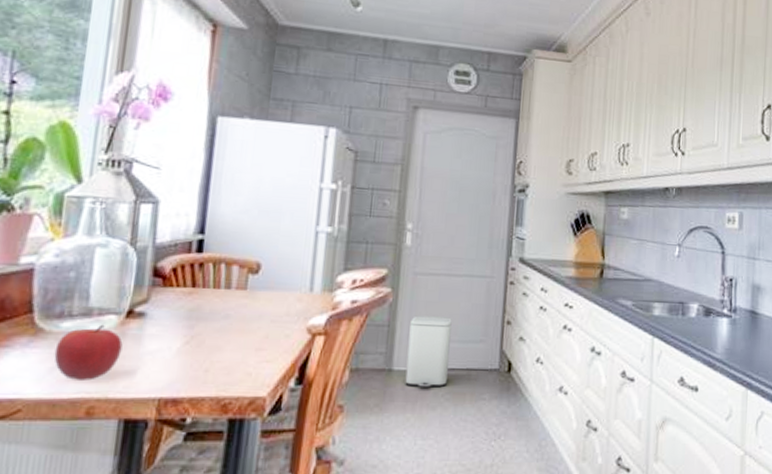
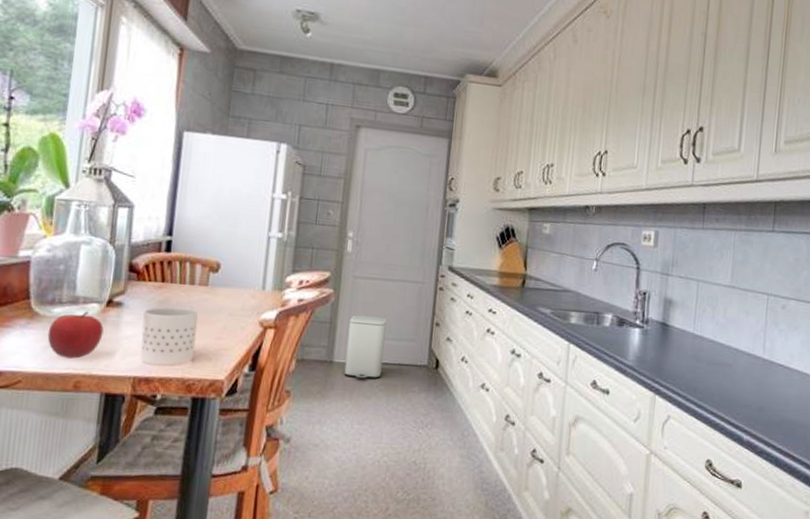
mug: none [166,315,236,384] -> present [140,306,199,366]

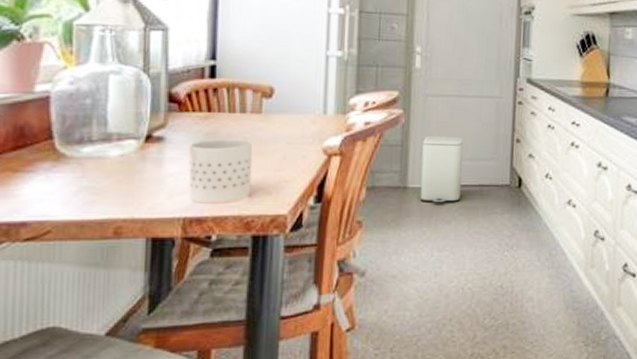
fruit: present [47,311,104,360] -> none [78,149,144,204]

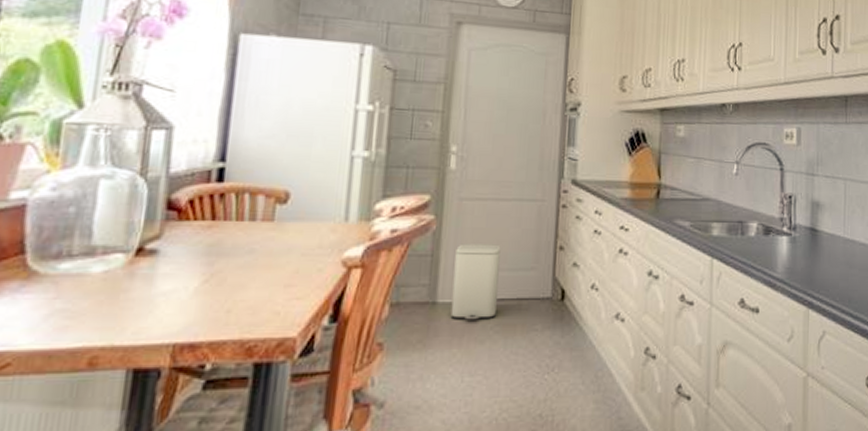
mug: present [188,138,253,204] -> none [182,250,262,327]

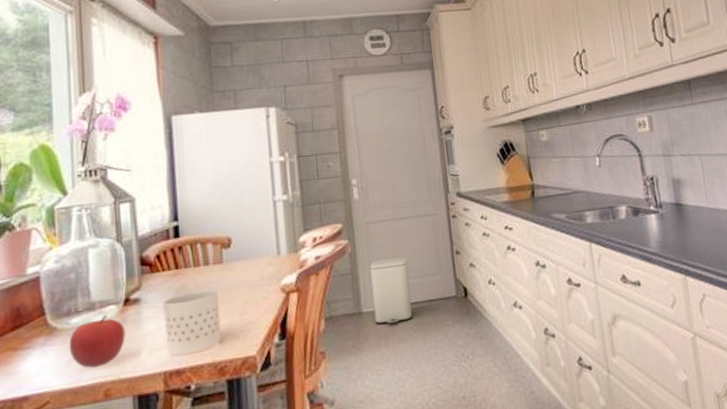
fruit: none [50,264,132,329] -> present [69,315,126,369]
mug: none [182,250,262,327] -> present [163,289,222,356]

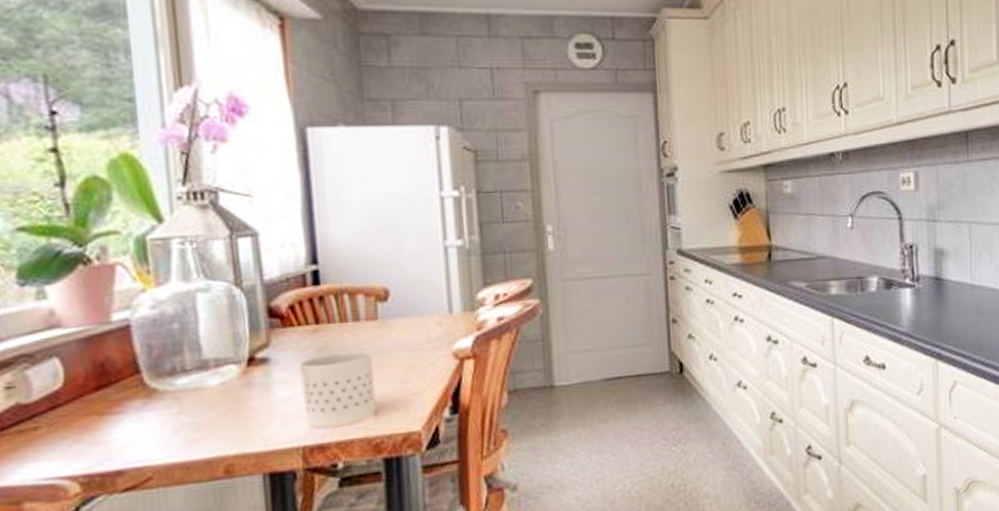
fruit: present [69,315,126,369] -> none [175,376,251,440]
pedal bin: present [370,257,413,325] -> none [566,323,617,402]

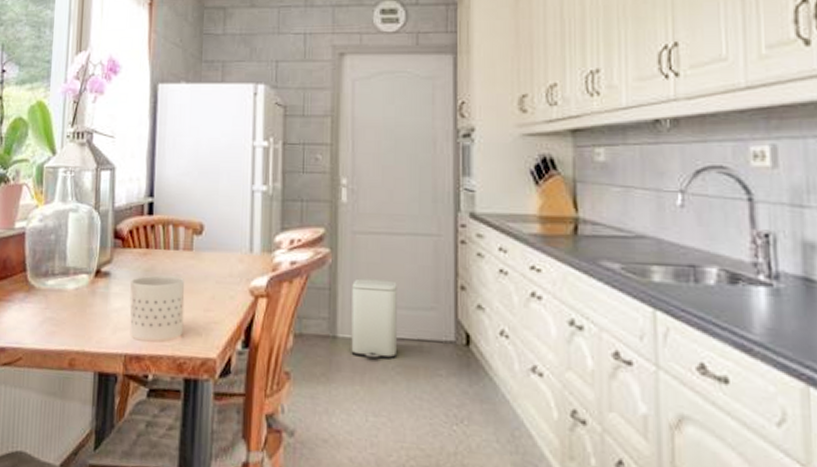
pedal bin: none [566,323,617,402] -> present [351,278,398,360]

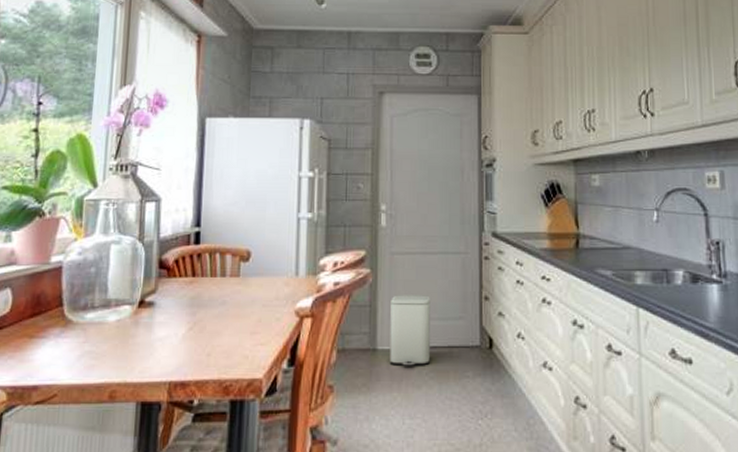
mug: present [129,275,185,342] -> none [174,302,232,368]

